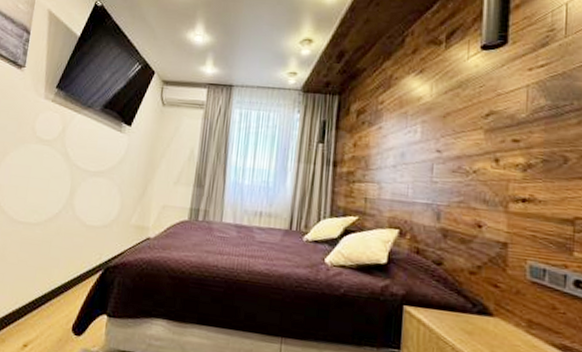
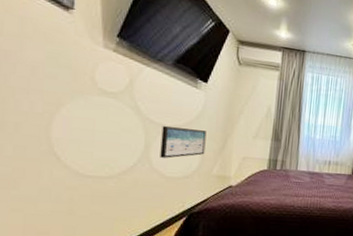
wall art: none [82,172,128,206] -> present [160,126,207,158]

